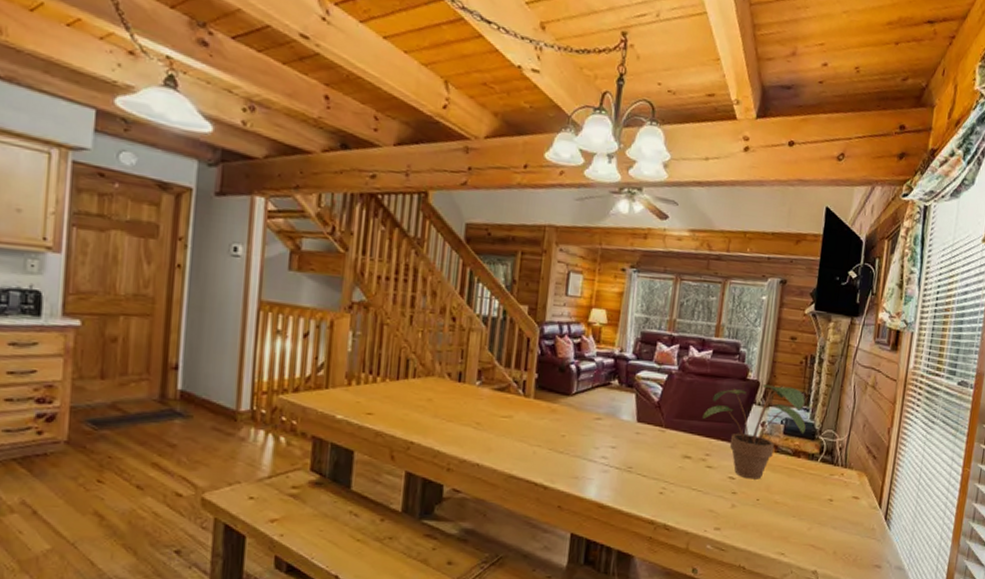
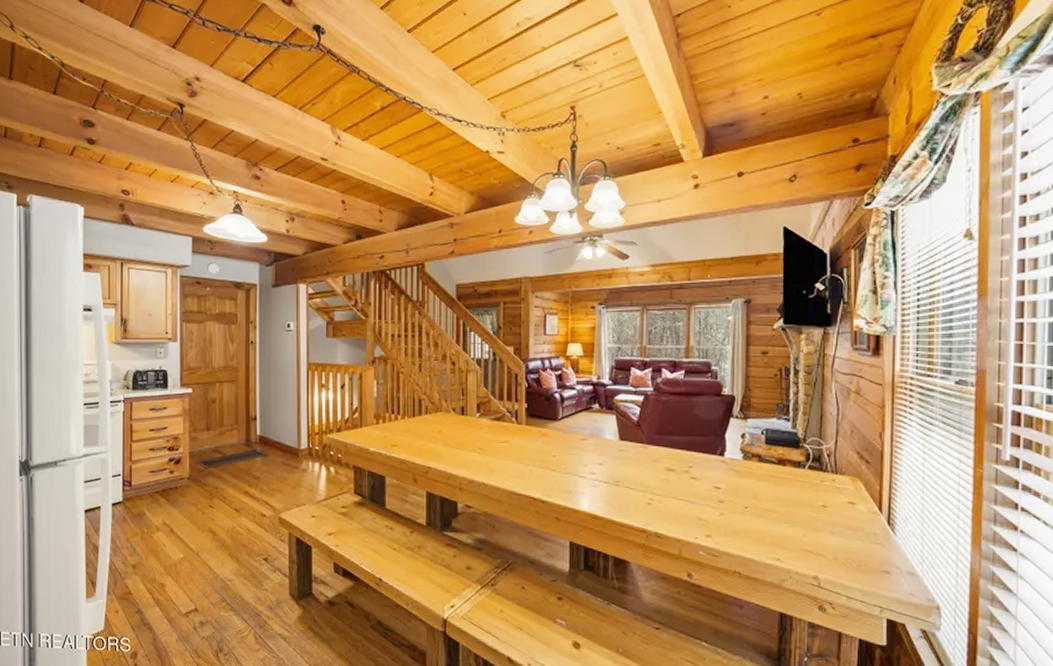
potted plant: present [702,384,806,480] -> none [681,397,788,488]

